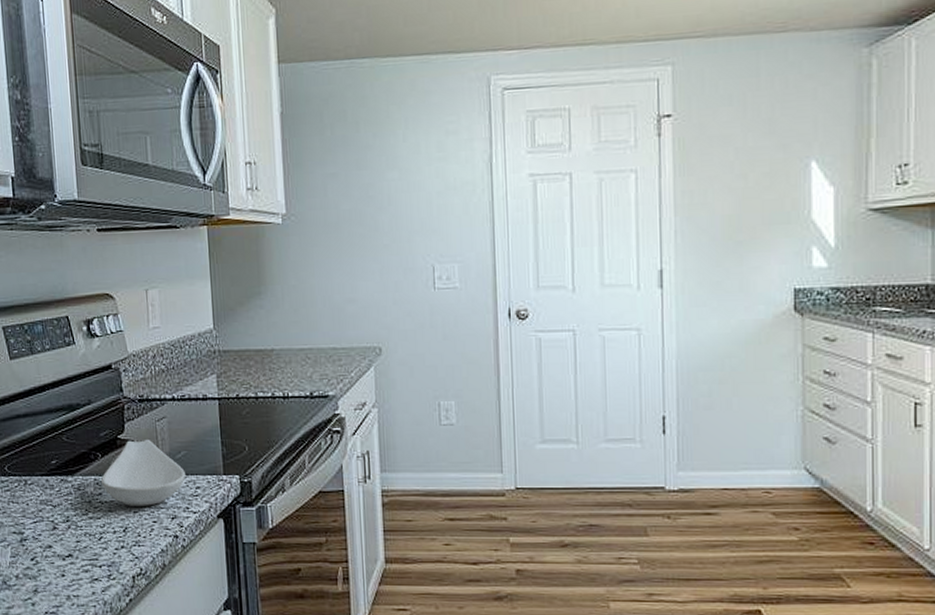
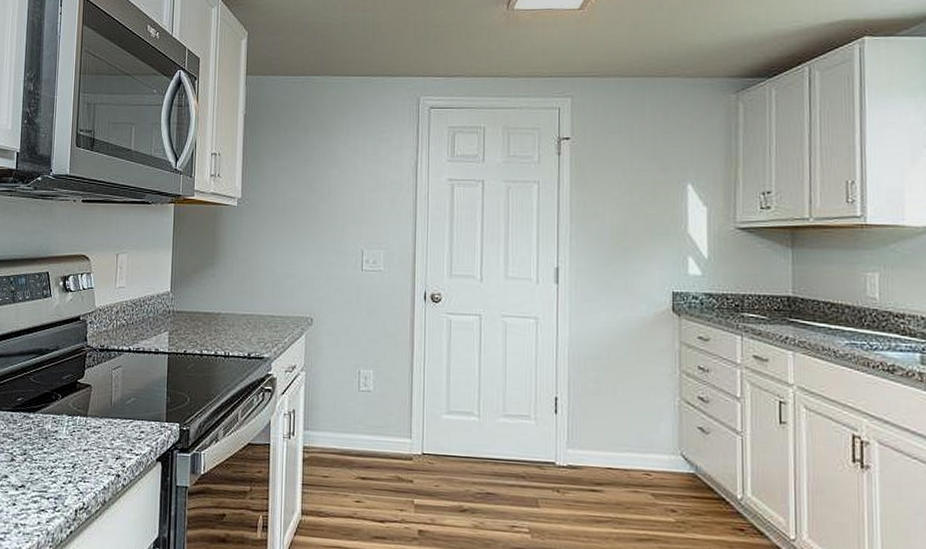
spoon rest: present [101,439,185,506] -> none [59,384,132,446]

